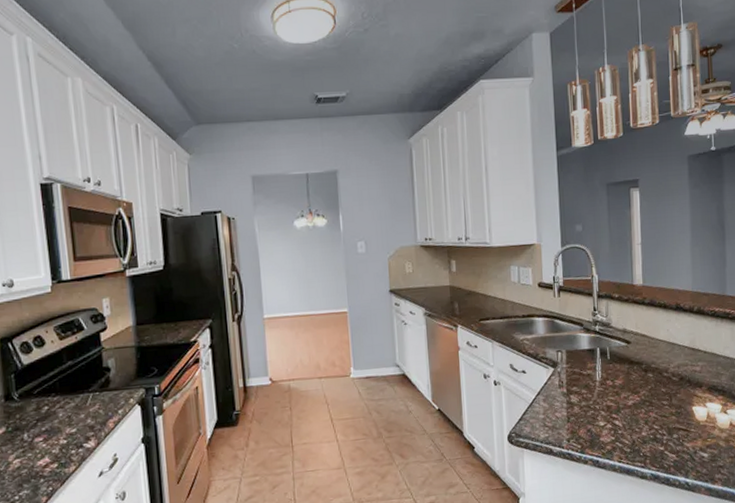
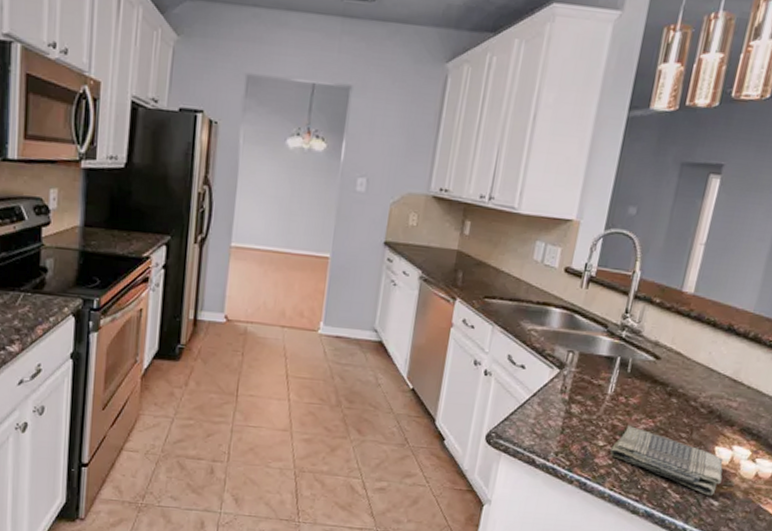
dish towel: none [610,403,705,450] -> present [609,426,724,496]

